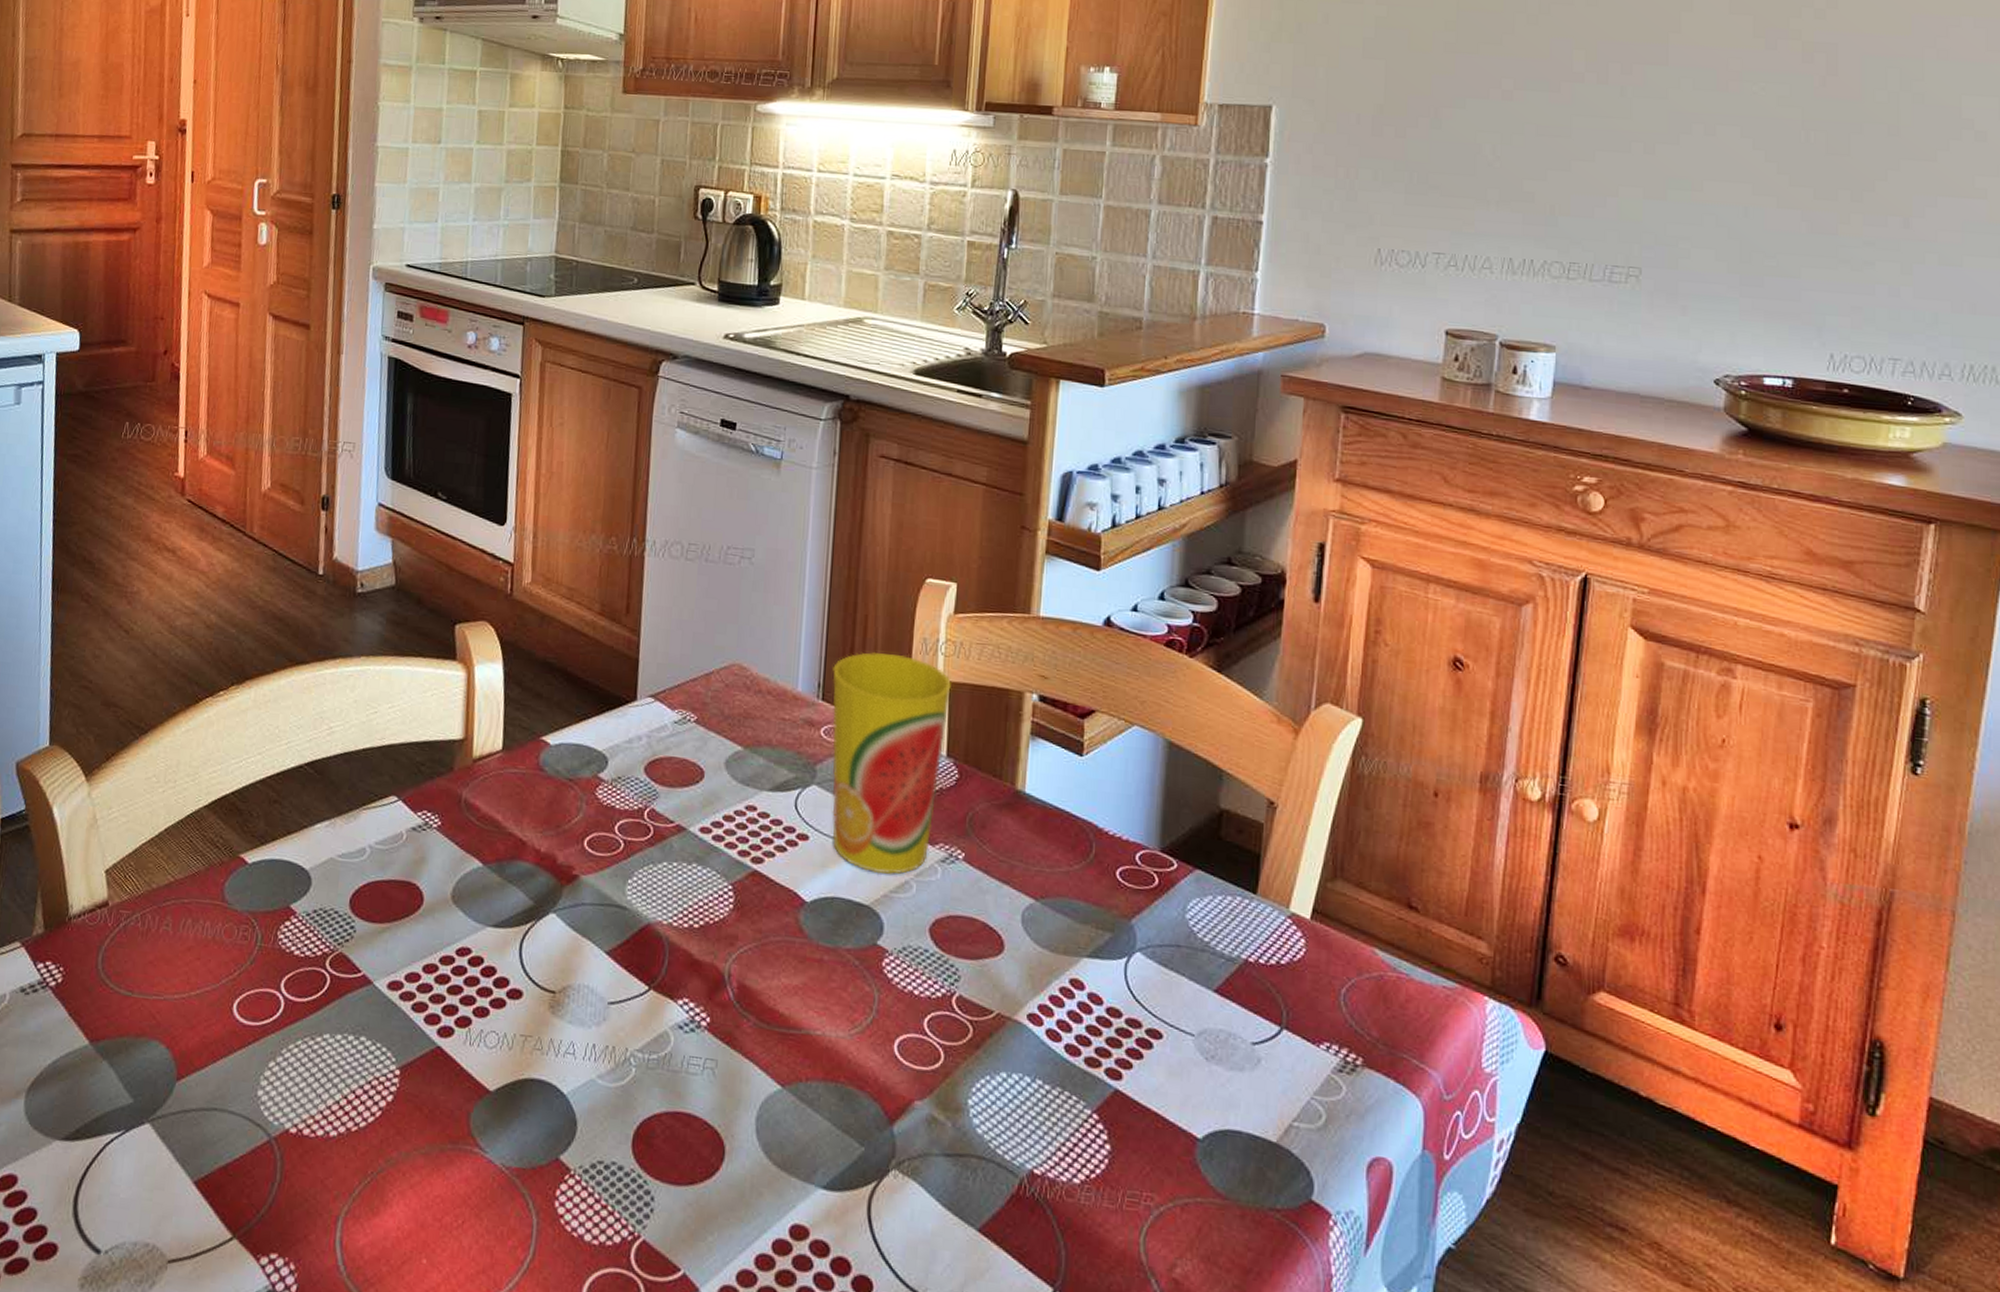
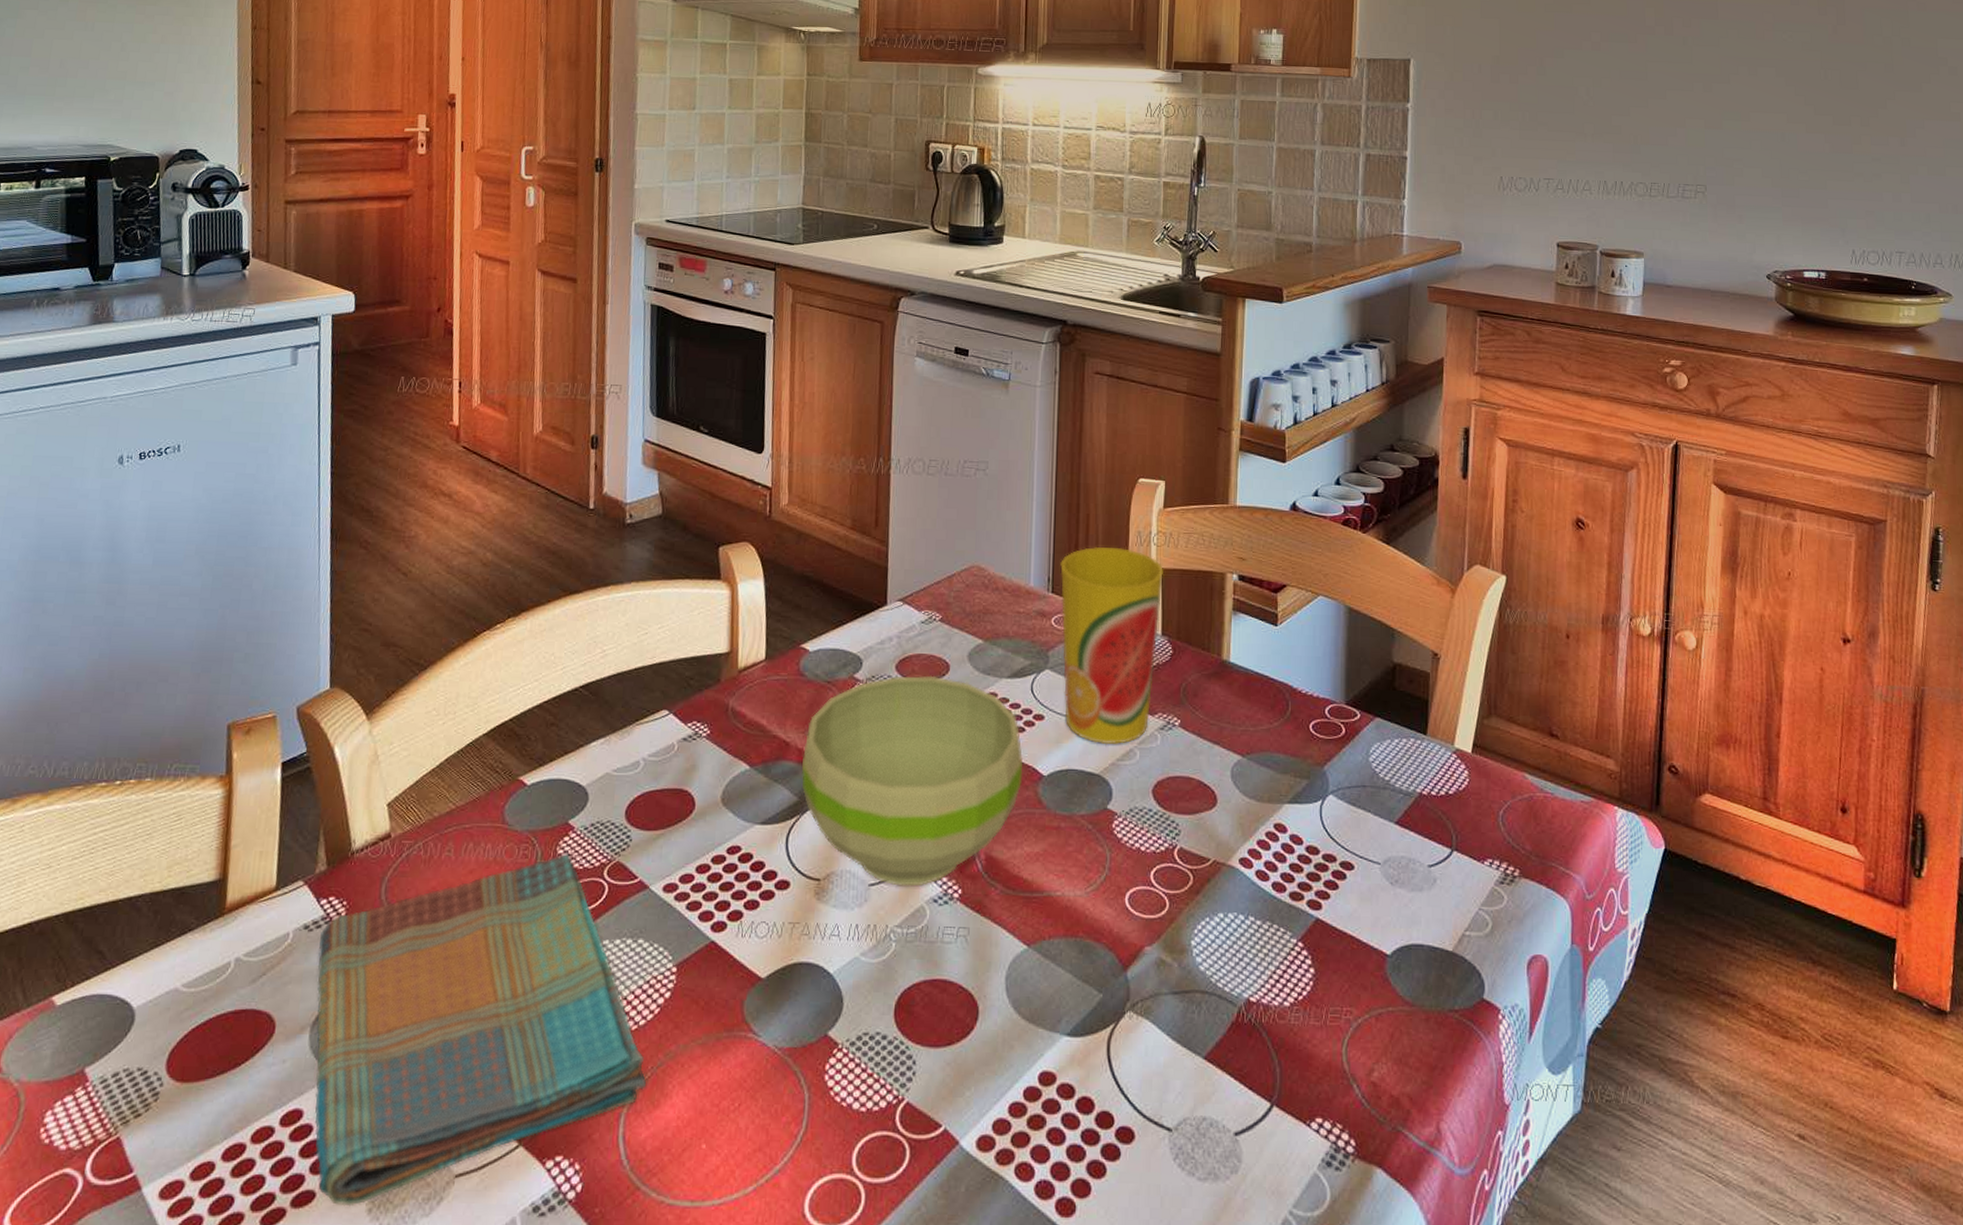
dish towel: none [29,938,366,1280] -> present [315,853,647,1207]
bowl: none [538,778,783,1010] -> present [802,675,1023,887]

